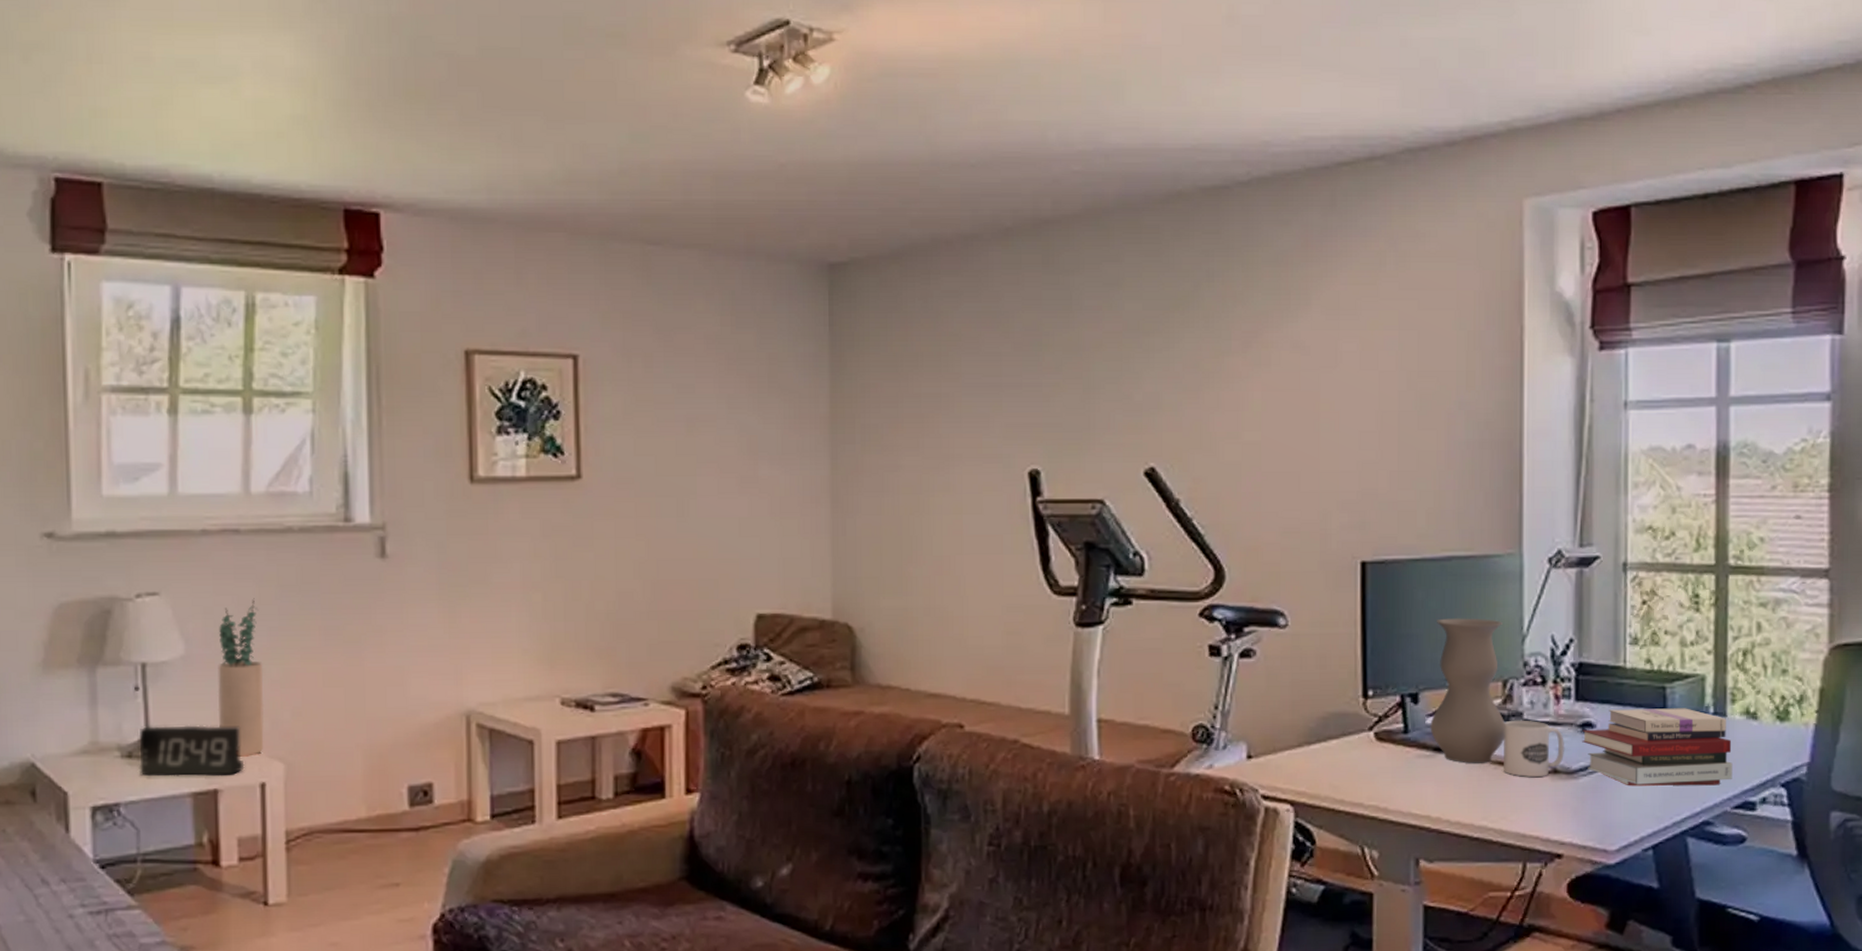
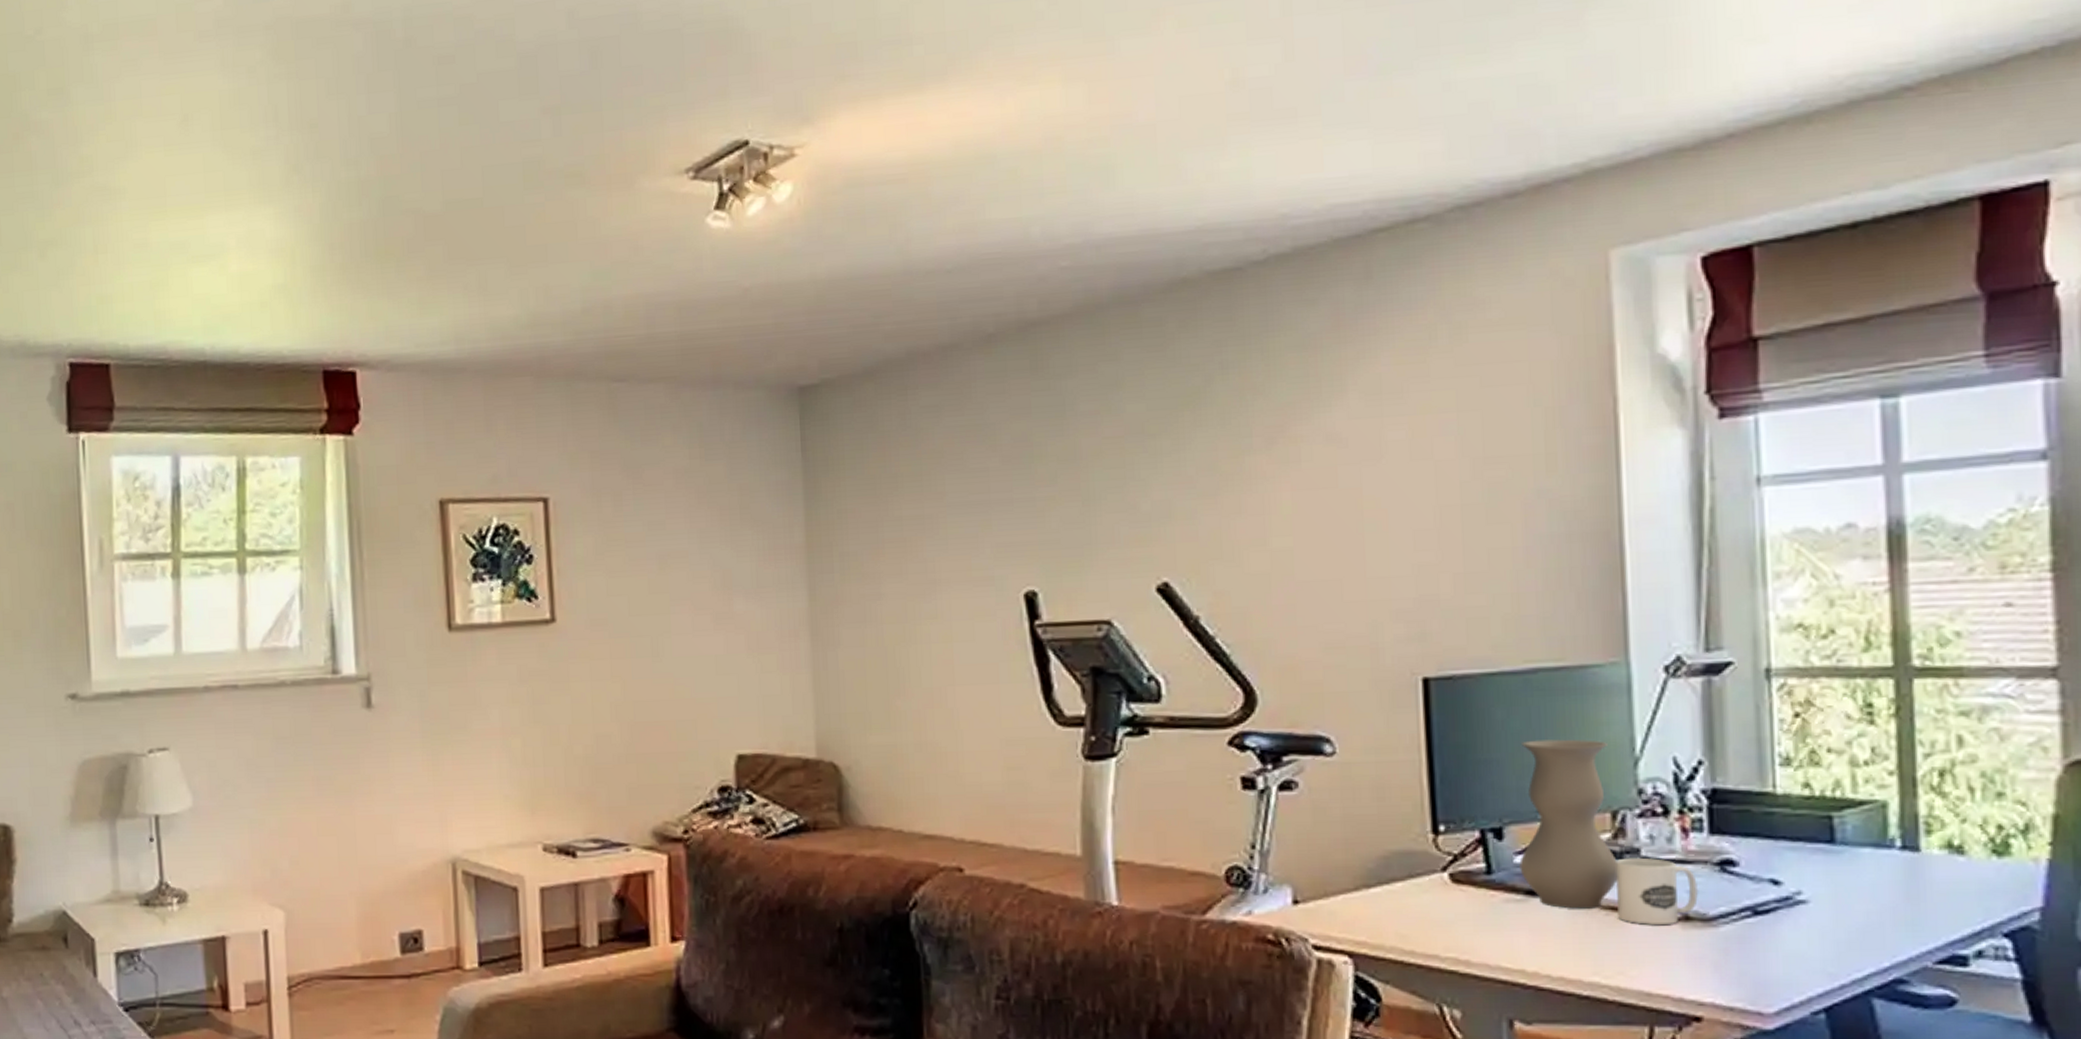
alarm clock: present [139,725,245,776] -> none [155,874,249,923]
vase: present [217,598,264,759] -> none [222,751,265,907]
books: present [1582,708,1733,786] -> none [1720,841,1933,936]

